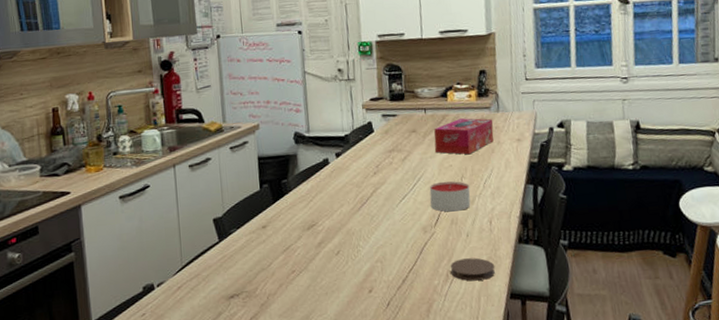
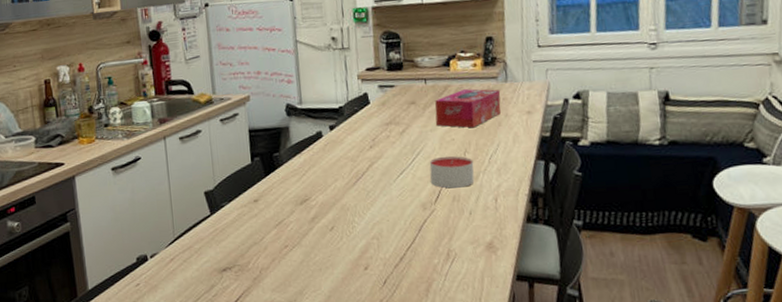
coaster: present [450,257,495,281] -> none [451,236,501,261]

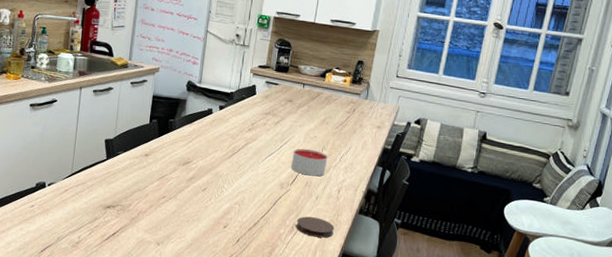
tissue box: present [434,89,501,128] -> none [305,98,361,131]
coaster: none [451,236,501,261] -> present [296,216,335,238]

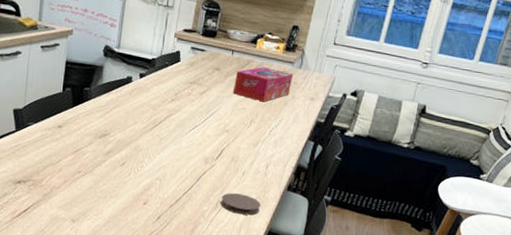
candle: present [291,148,328,176] -> none [217,121,257,151]
tissue box: none [305,98,361,131] -> present [233,67,294,102]

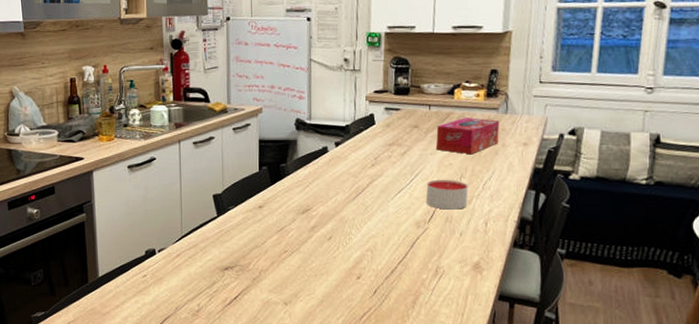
candle: none [217,121,257,151] -> present [426,179,469,210]
coaster: present [220,193,261,215] -> none [440,257,486,279]

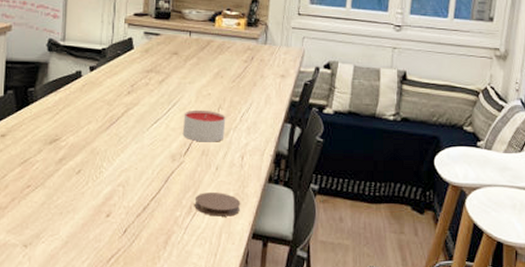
tissue box: present [436,117,500,155] -> none [196,46,259,85]
coaster: none [440,257,486,279] -> present [194,192,241,217]

